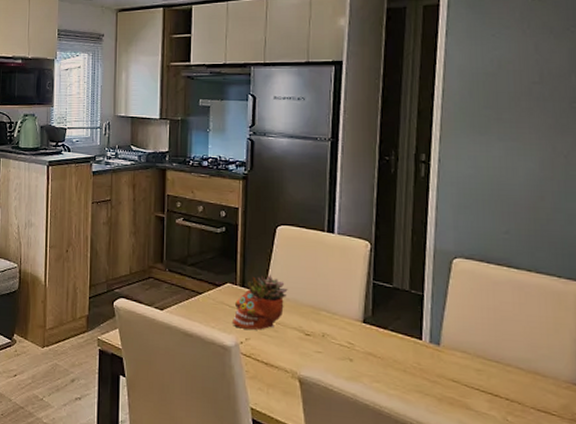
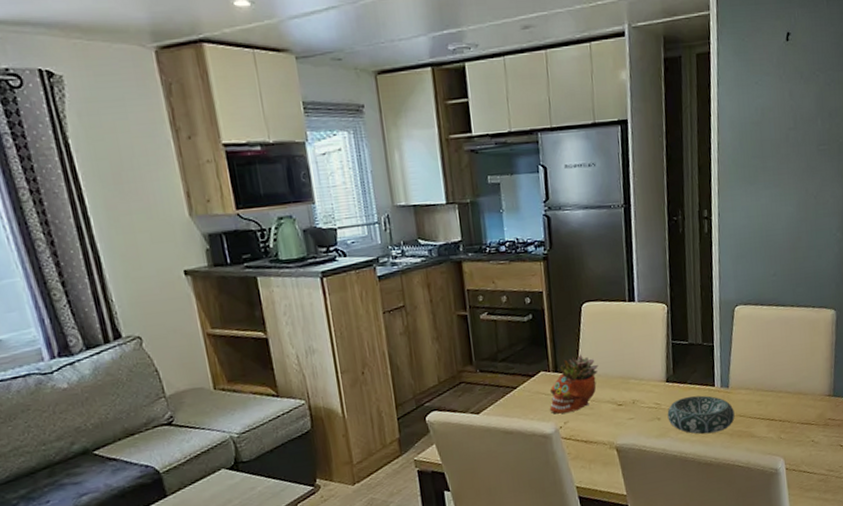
decorative bowl: none [361,344,446,393] -> present [667,395,735,434]

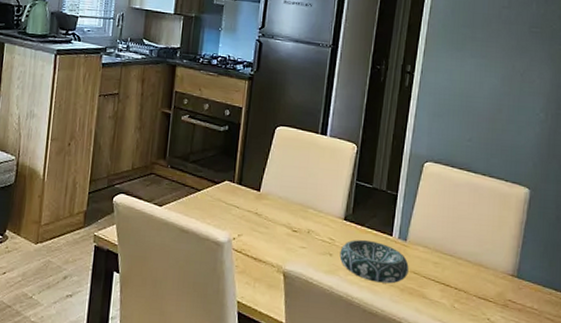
succulent planter: present [549,354,598,414] -> none [227,173,281,227]

